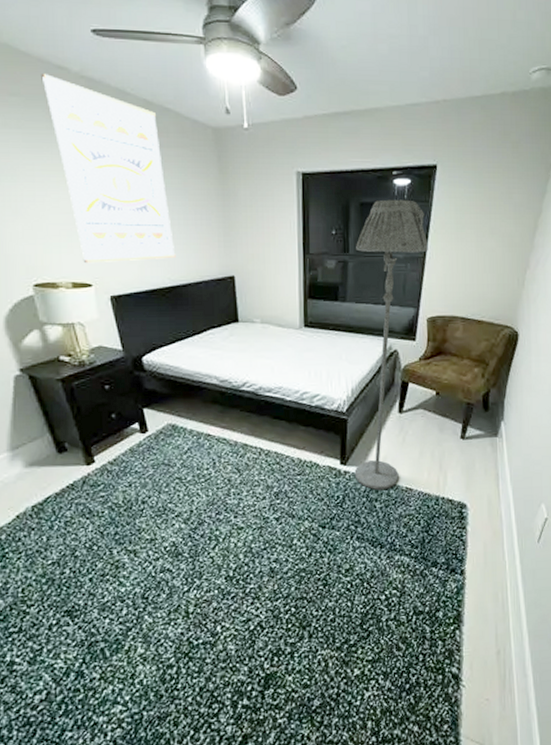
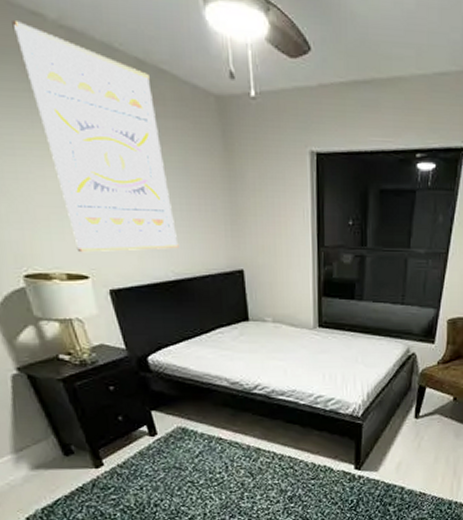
floor lamp: present [354,199,428,490] -> none [369,186,452,494]

